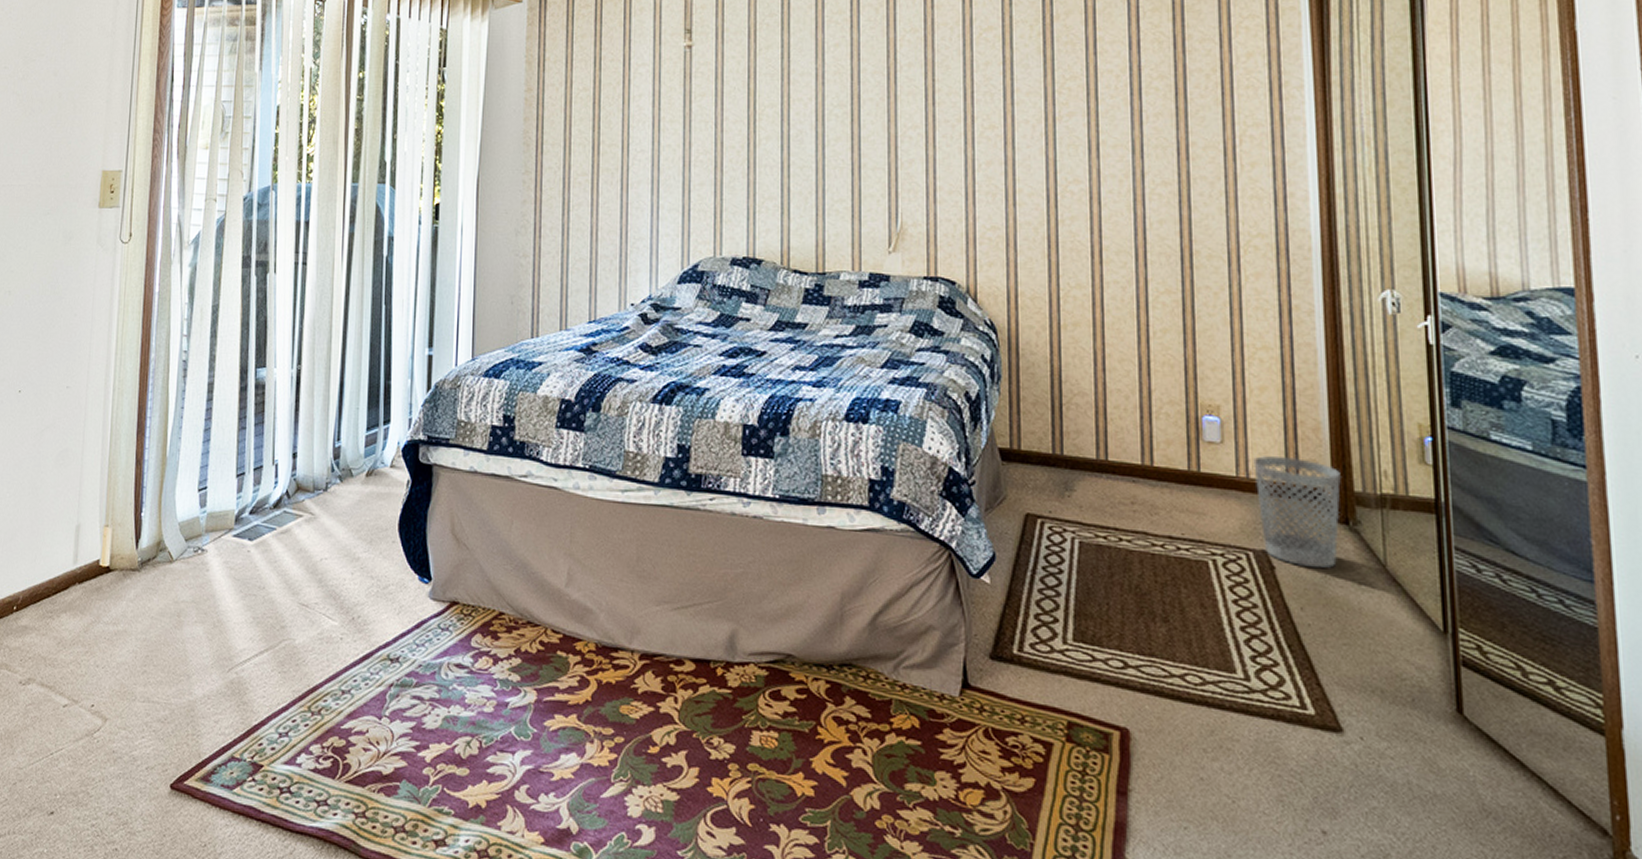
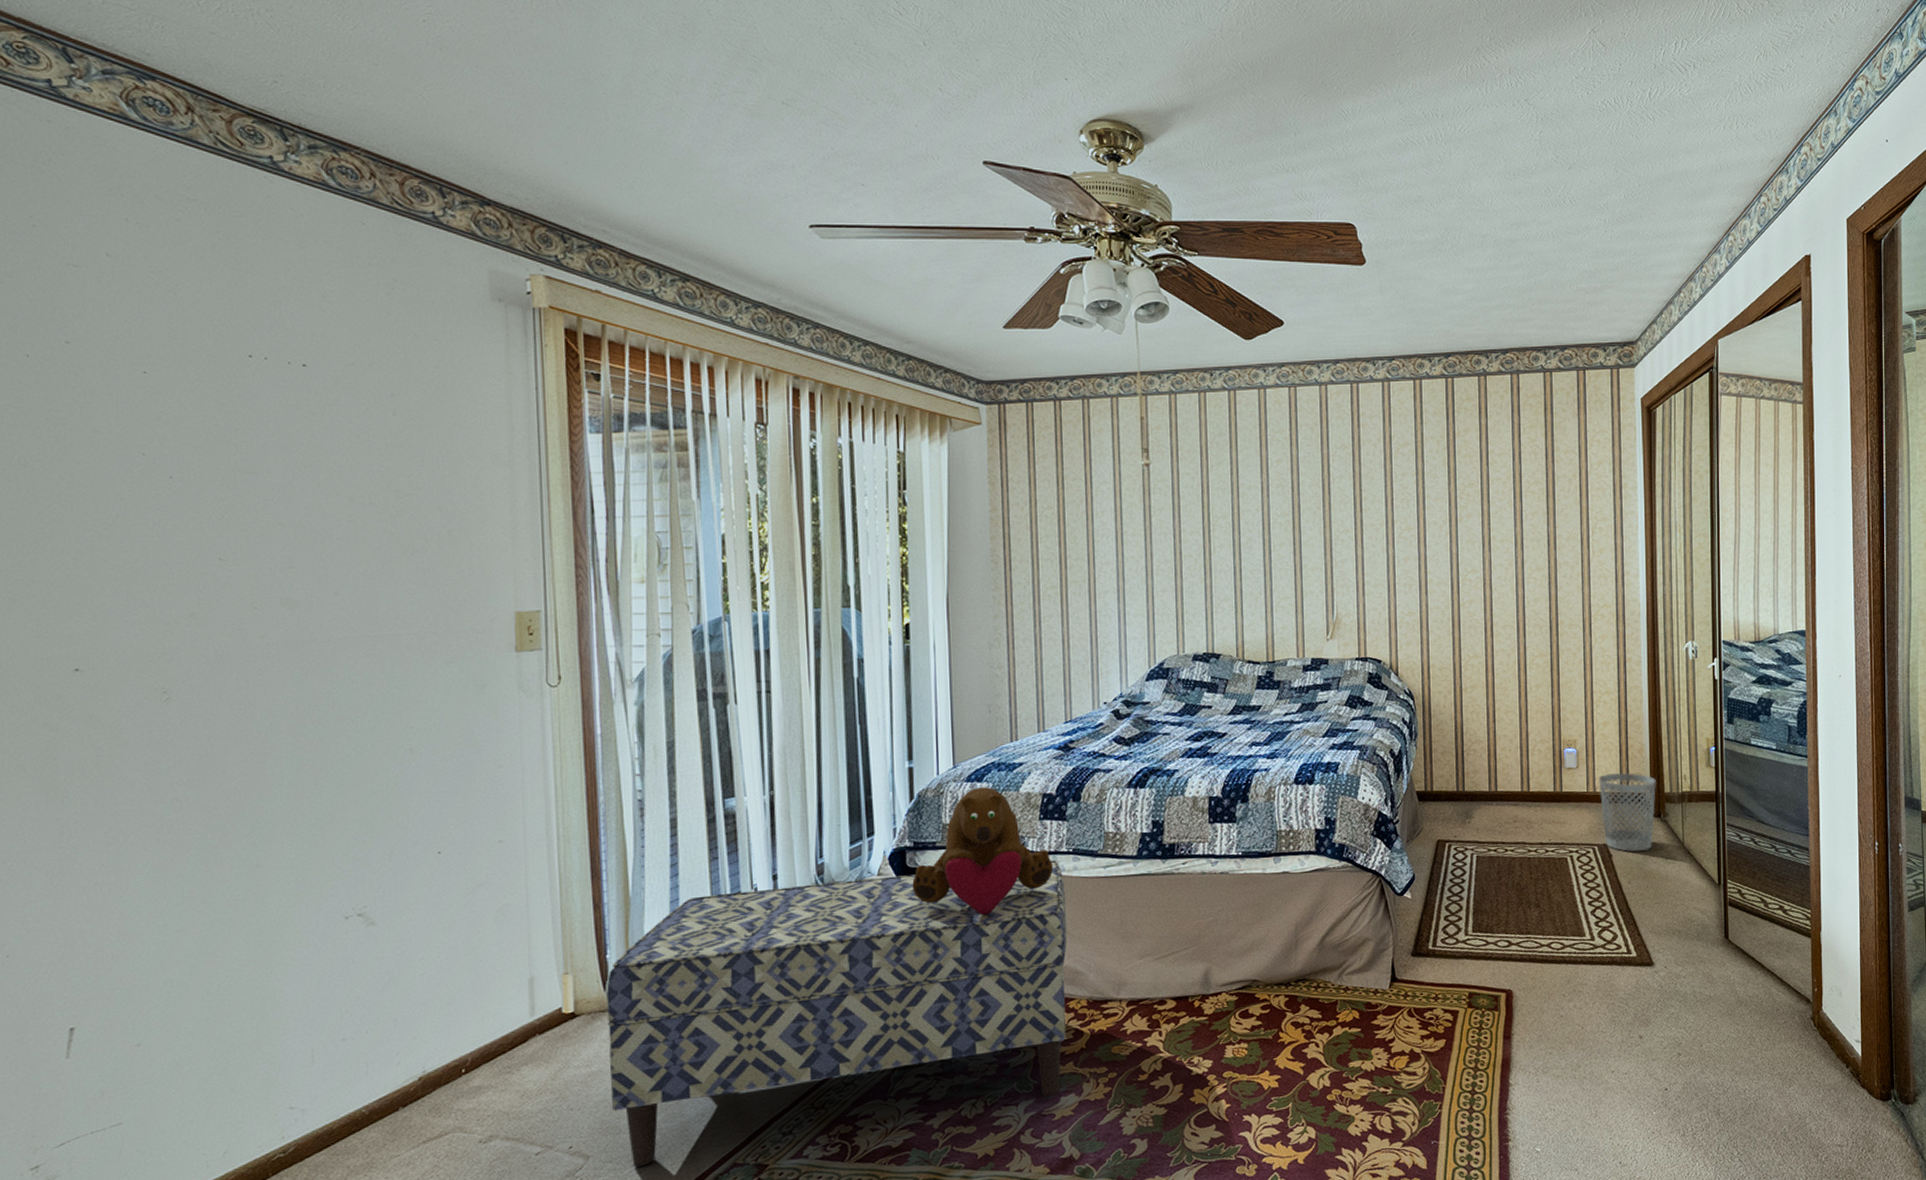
bench: none [130,465,579,751] -> present [606,860,1068,1167]
bear: none [423,384,567,528] -> present [912,787,1053,916]

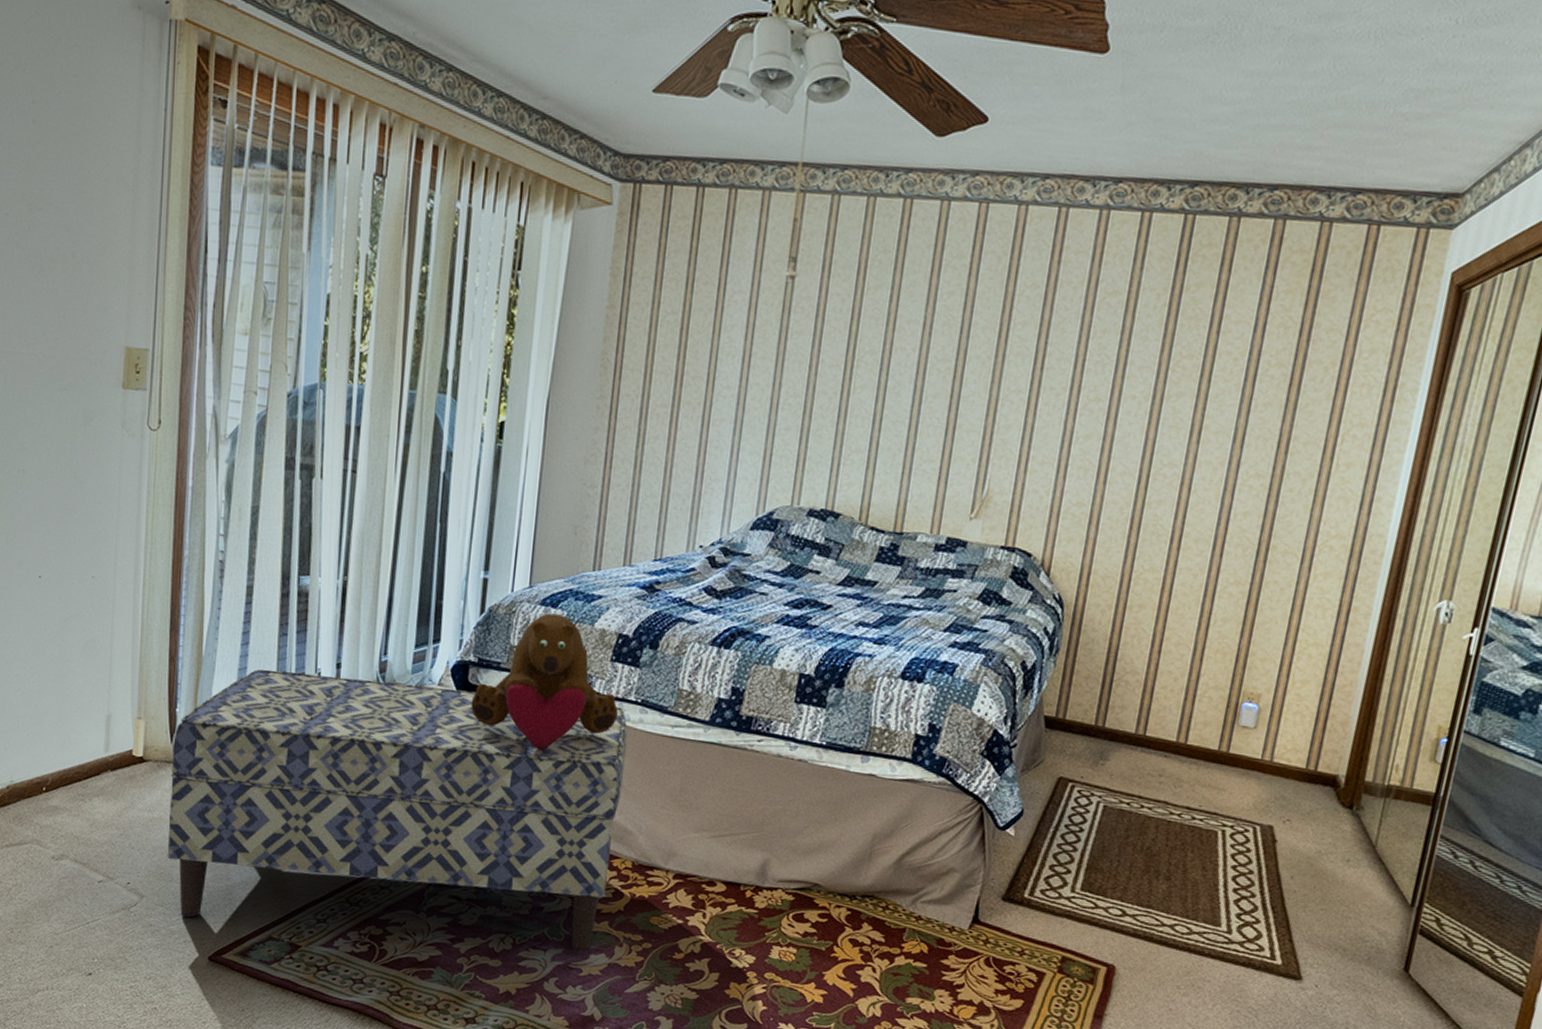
wastebasket: present [1598,773,1656,853] -> none [1271,743,1357,845]

